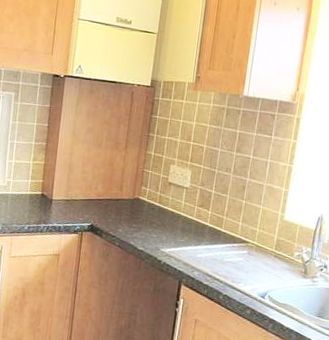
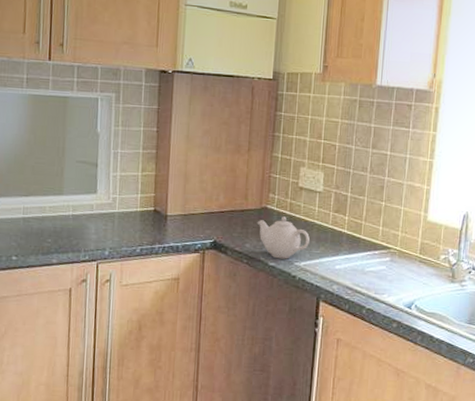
teapot: none [129,207,176,245] -> present [257,216,310,259]

